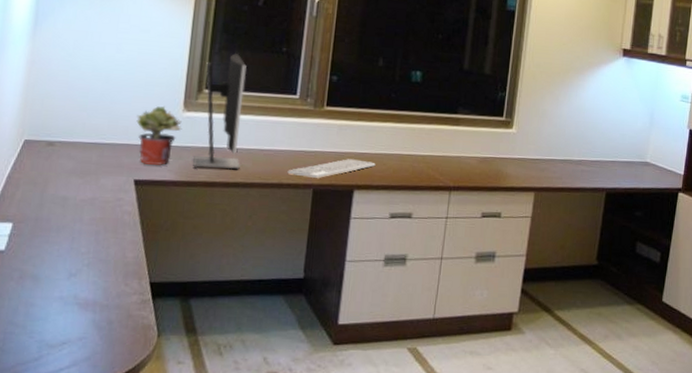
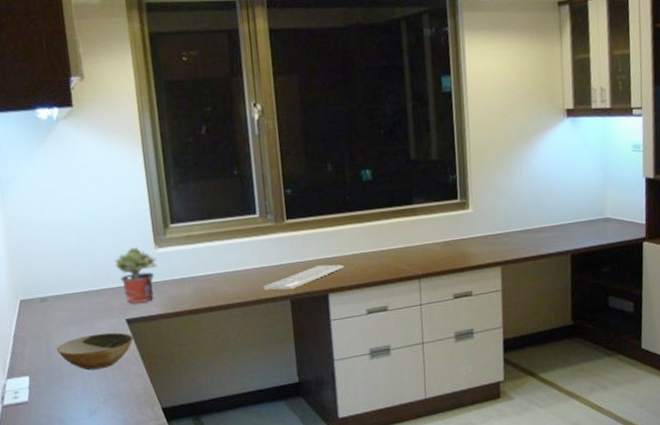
bowl: none [50,189,137,229] -> present [56,332,133,371]
computer monitor: present [192,52,247,170] -> none [166,184,219,299]

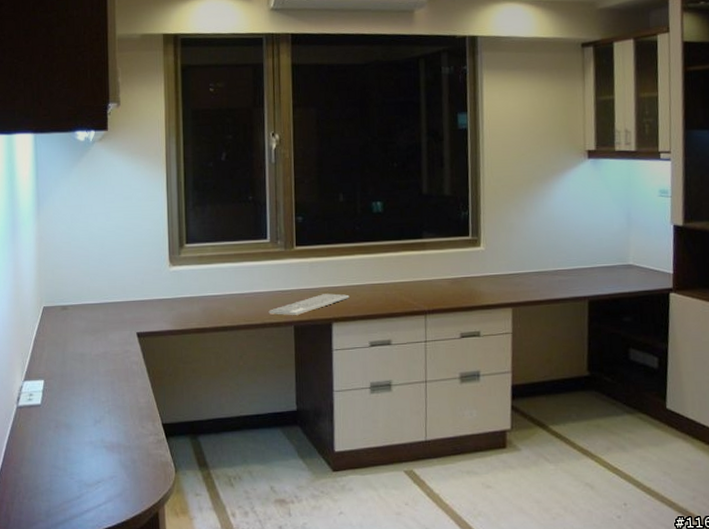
bowl: present [56,332,133,371] -> none [71,344,141,380]
potted plant: present [114,246,158,304] -> none [131,263,171,318]

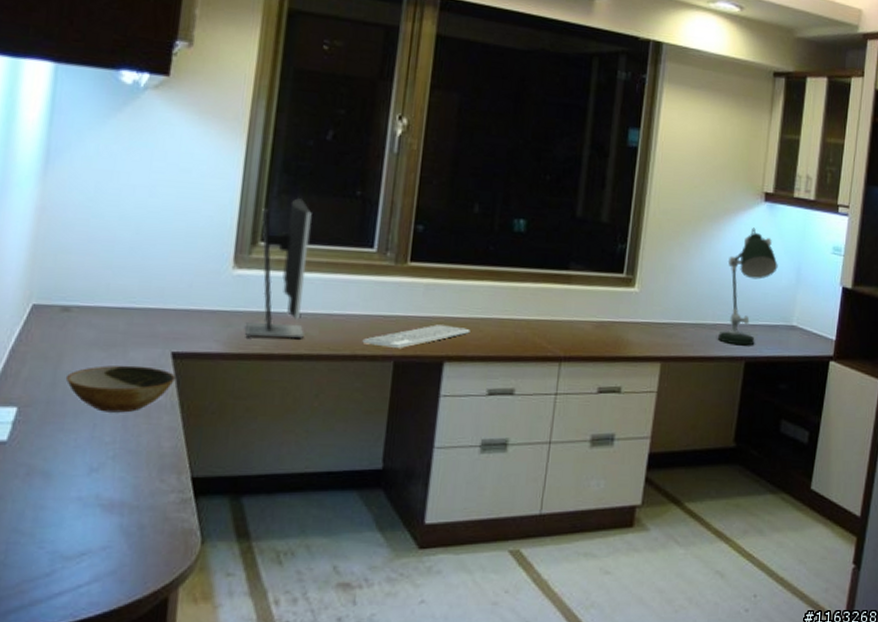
bowl: none [71,344,141,380] -> present [65,365,175,413]
computer monitor: none [183,207,226,316] -> present [245,197,312,339]
desk lamp: none [560,182,608,287] -> present [717,227,778,346]

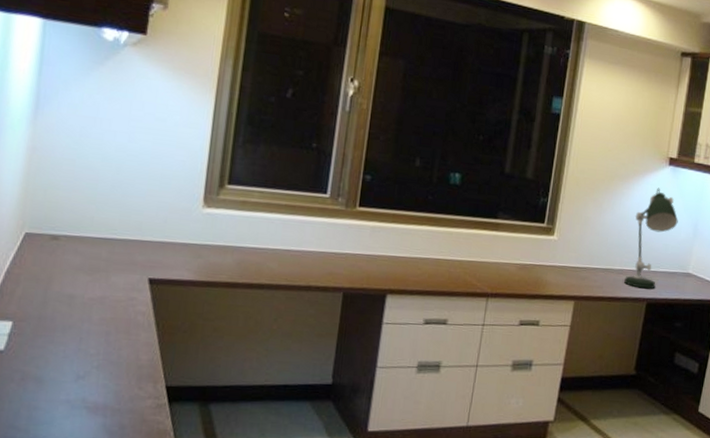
bowl: present [65,365,175,413] -> none [55,288,152,329]
computer monitor: present [245,197,312,339] -> none [213,146,273,270]
keyboard: present [362,325,471,348] -> none [316,262,410,281]

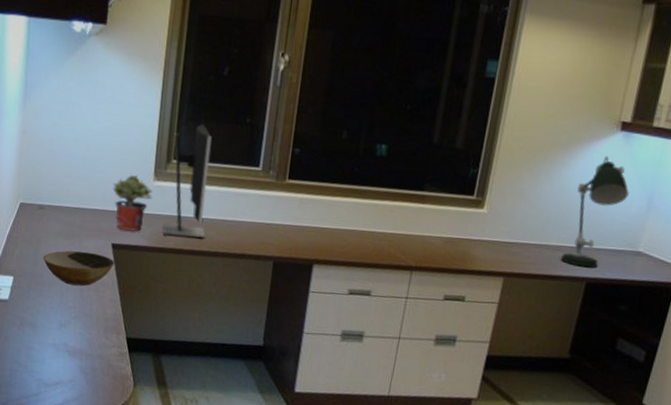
bowl: none [55,288,152,329] -> present [42,250,114,286]
potted plant: none [151,200,202,264] -> present [113,174,153,231]
computer monitor: none [213,146,273,270] -> present [162,123,212,239]

